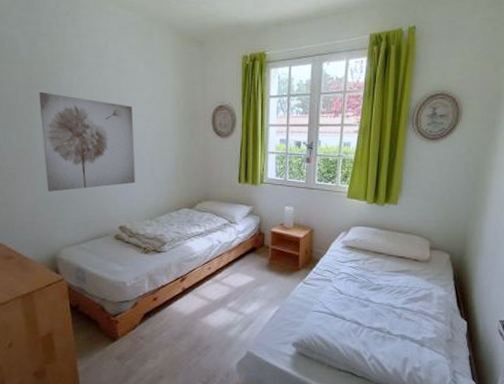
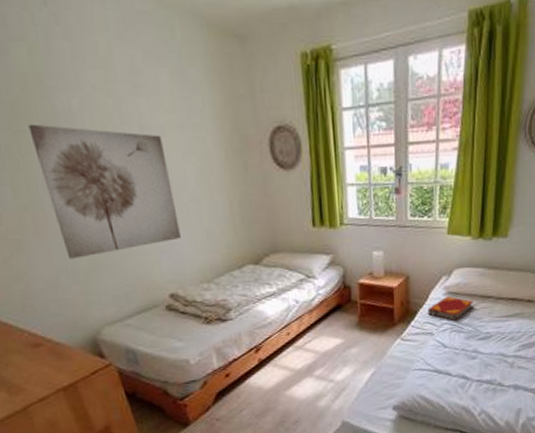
hardback book: none [327,249,368,271] -> present [427,295,474,321]

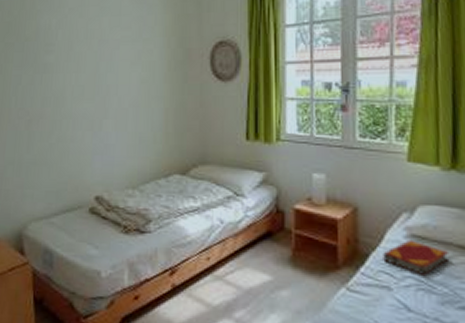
wall art: present [28,124,181,259] -> none [16,38,117,152]

